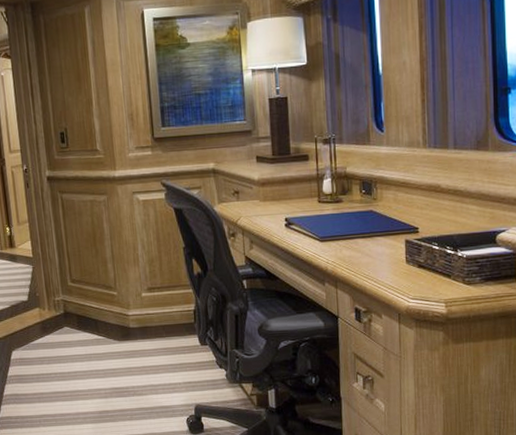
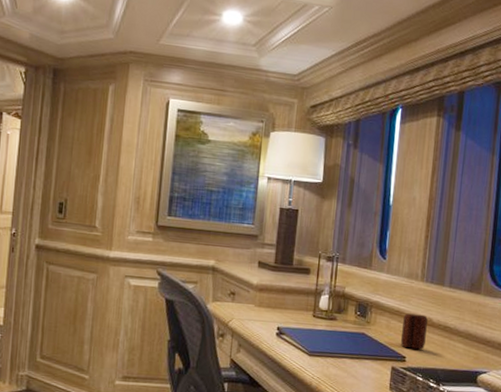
mug: none [410,182,437,219] -> present [401,313,428,350]

